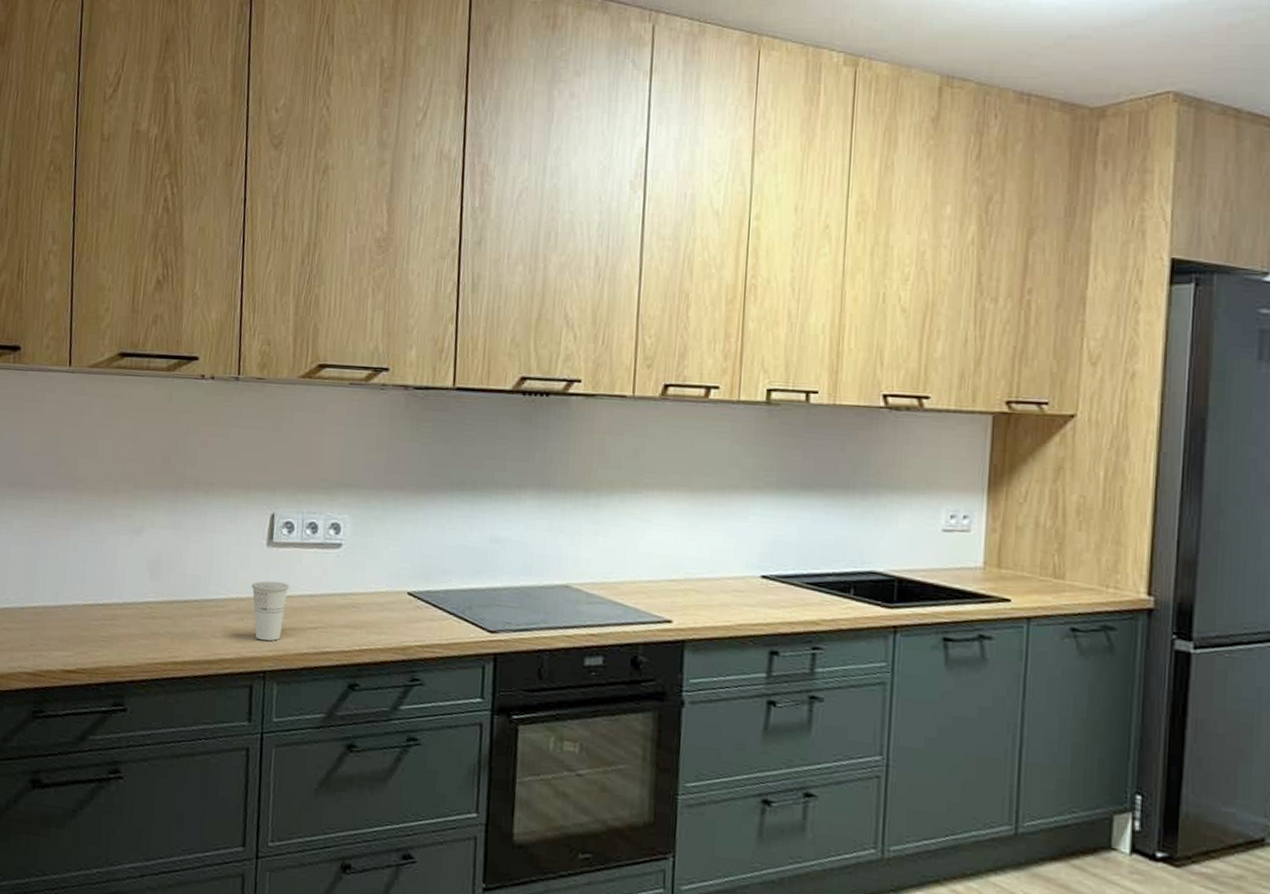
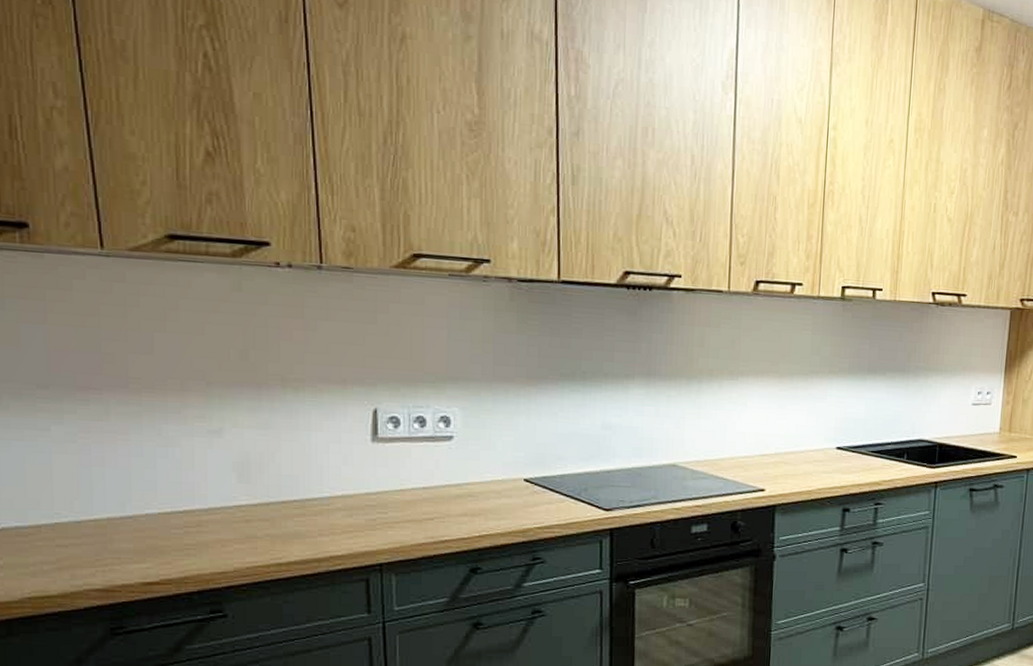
cup: present [251,581,290,641] -> none [357,476,401,535]

